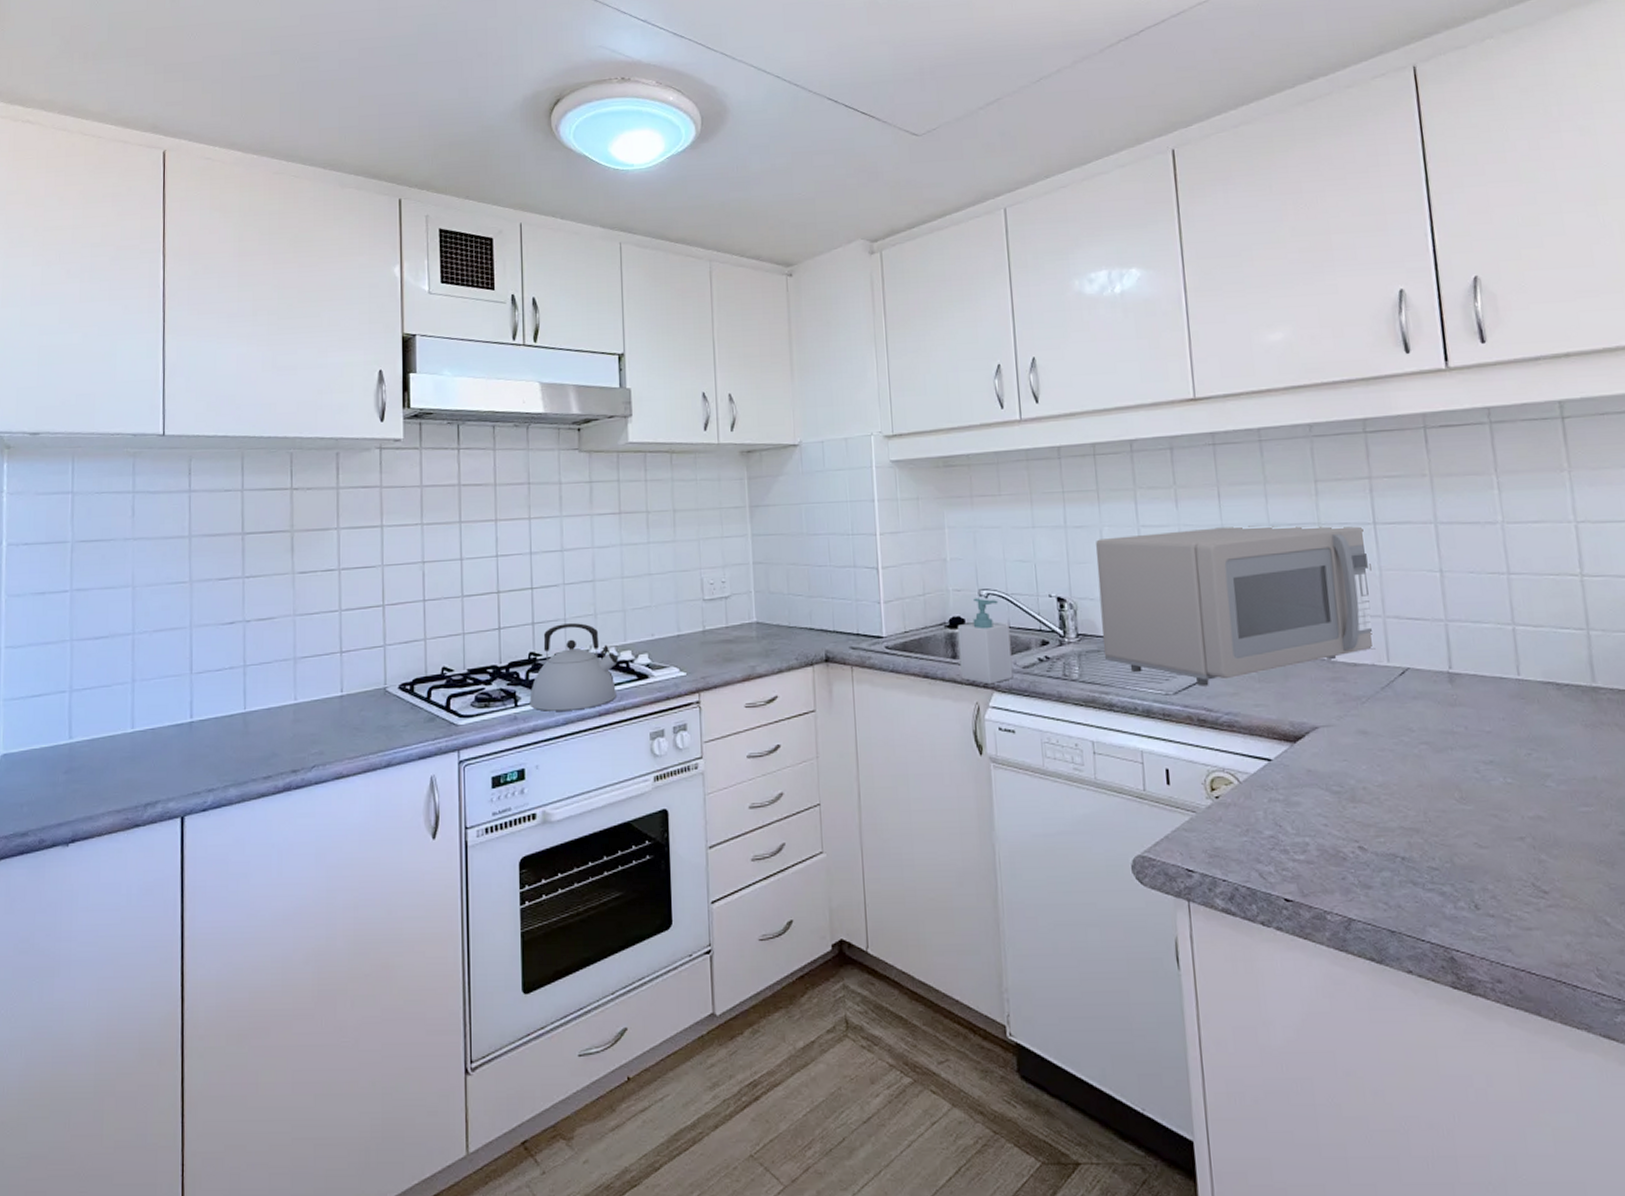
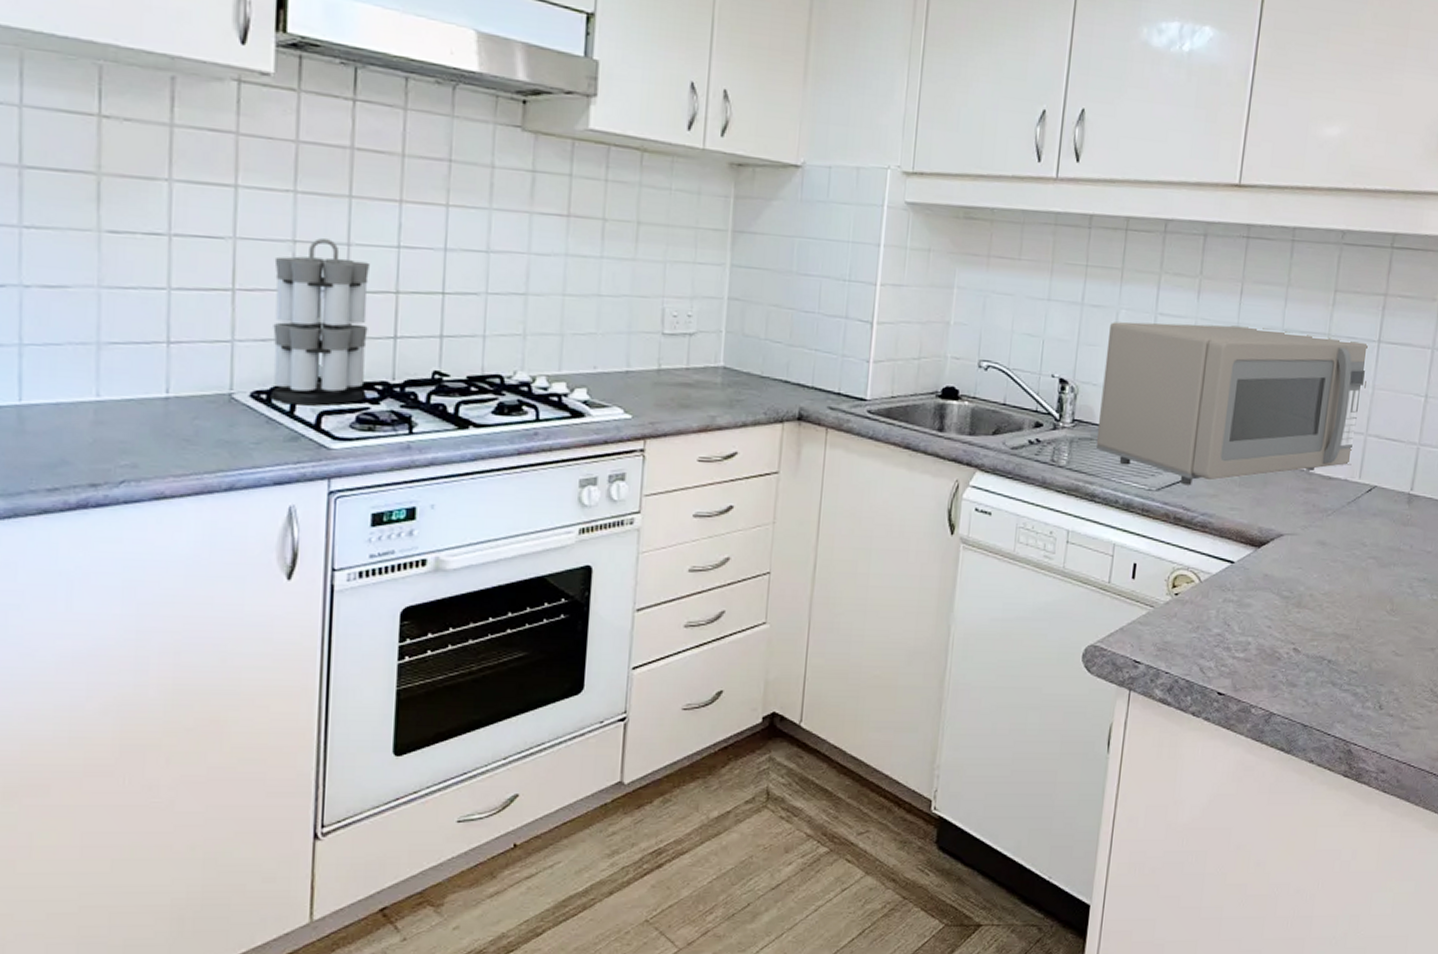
spice rack: none [410,557,481,692] -> present [270,238,369,406]
kettle: present [529,623,618,711] -> none [429,341,548,446]
soap bottle: present [957,598,1013,685] -> none [945,369,1005,463]

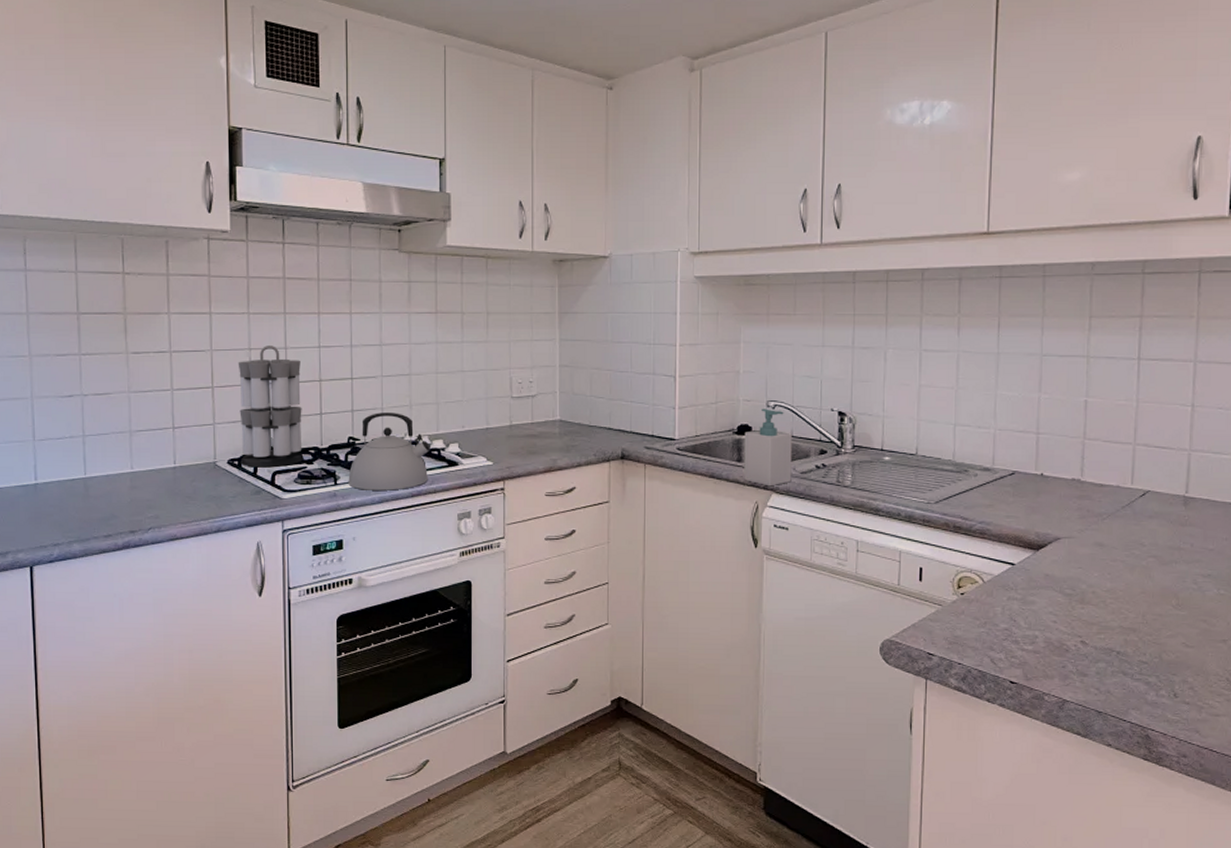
kettle: none [429,341,548,446] -> present [348,413,430,491]
soap bottle: none [945,369,1005,463] -> present [744,408,792,487]
microwave: present [1095,322,1368,486] -> none [875,355,1130,498]

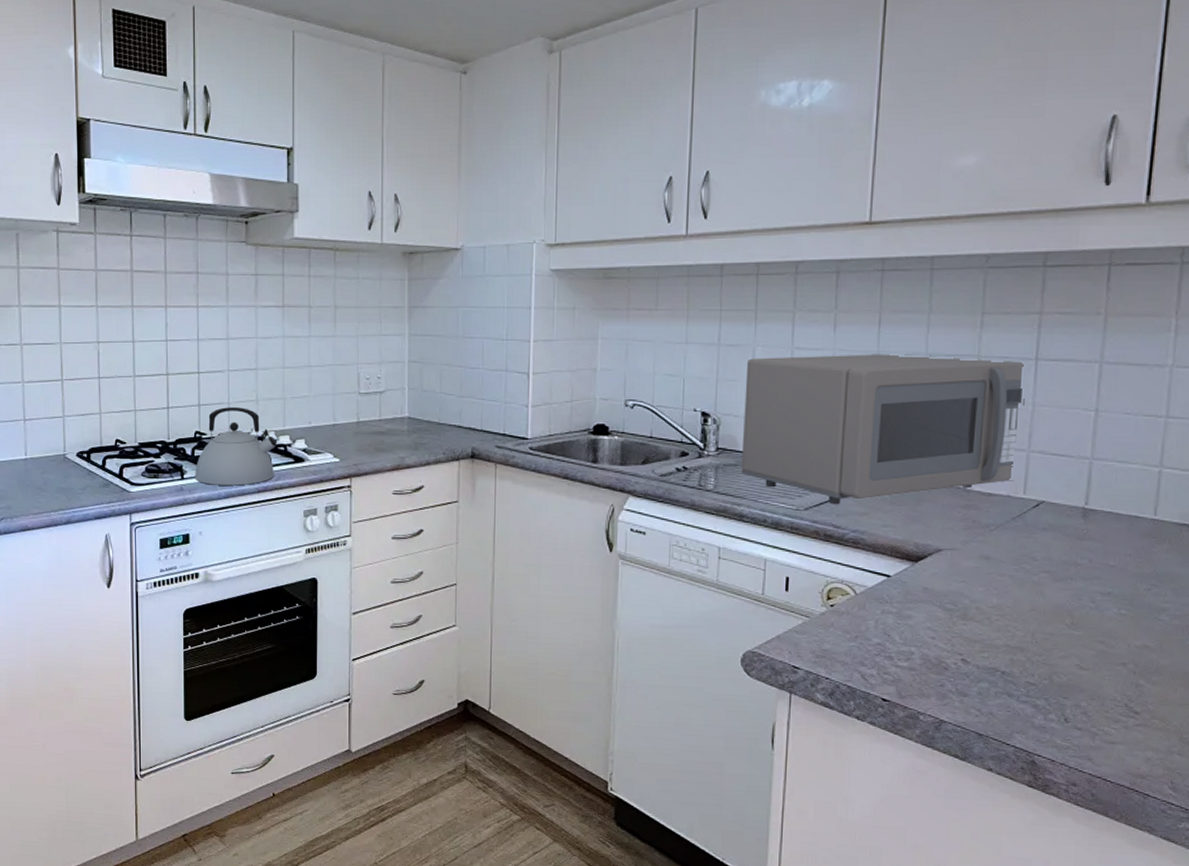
spice rack: present [238,346,304,468] -> none [86,339,151,461]
soap bottle: present [744,408,792,487] -> none [599,408,651,489]
microwave: none [875,355,1130,498] -> present [740,354,1025,505]

